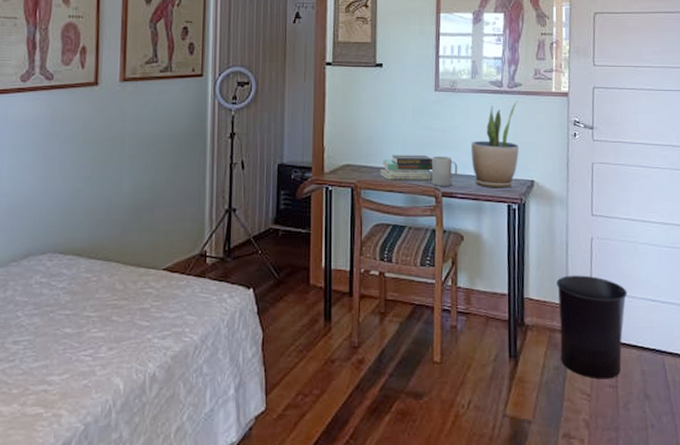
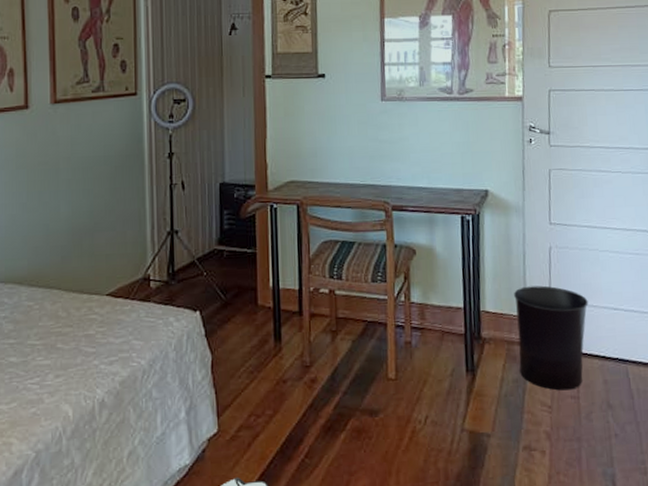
books: present [380,154,433,180] -> none [326,167,382,195]
mug: present [431,156,458,186] -> none [379,168,408,200]
potted plant: present [470,101,519,188] -> none [420,108,472,200]

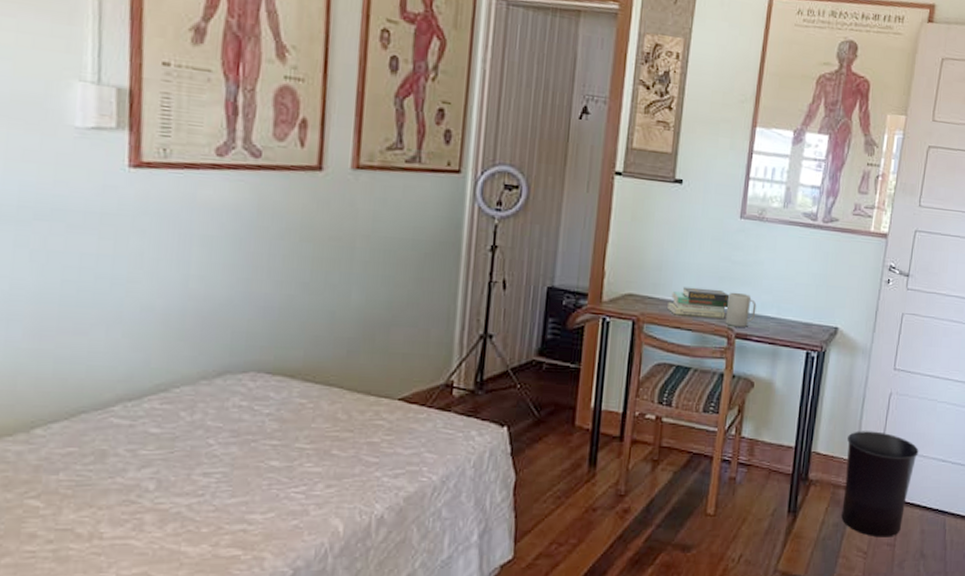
books: none [326,167,382,195] -> present [667,287,730,319]
mug: none [379,168,408,200] -> present [725,292,757,327]

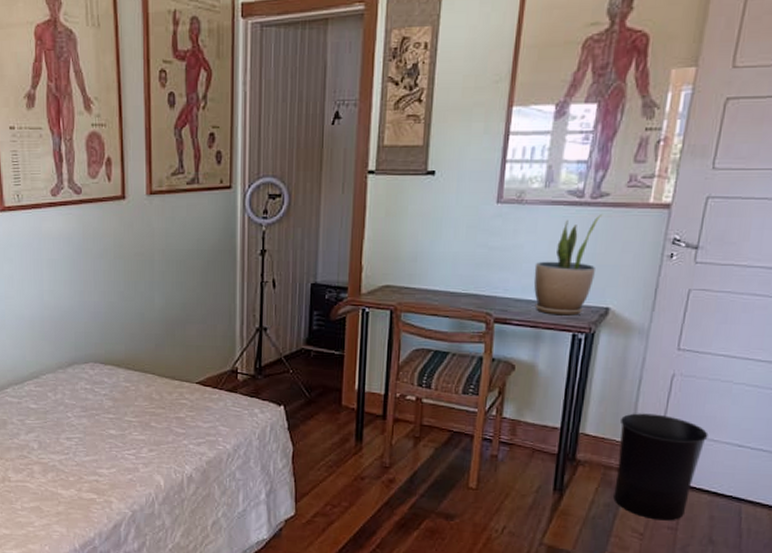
books: present [667,287,730,319] -> none [424,275,487,304]
mug: present [725,292,757,327] -> none [483,277,517,312]
potted plant: none [772,238,833,334] -> present [533,214,603,316]

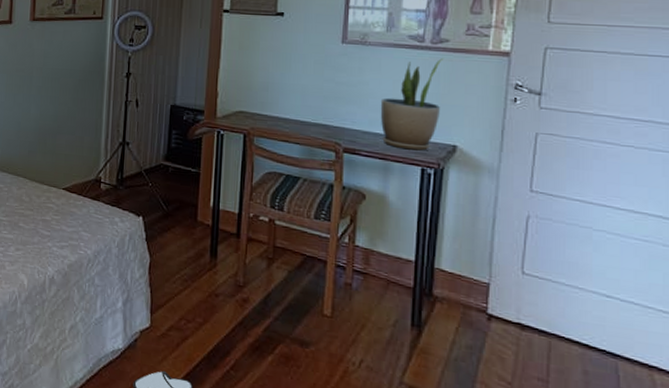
waste bin: present [613,413,708,521] -> none [476,252,572,371]

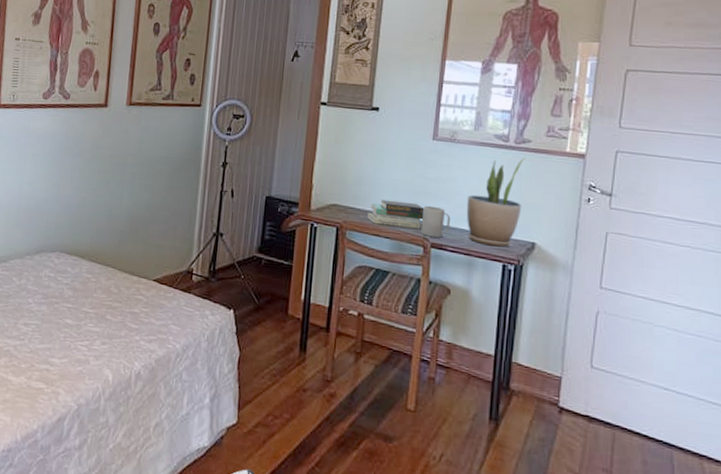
books: none [275,105,335,134] -> present [367,199,425,229]
mug: none [332,110,364,142] -> present [420,205,451,238]

